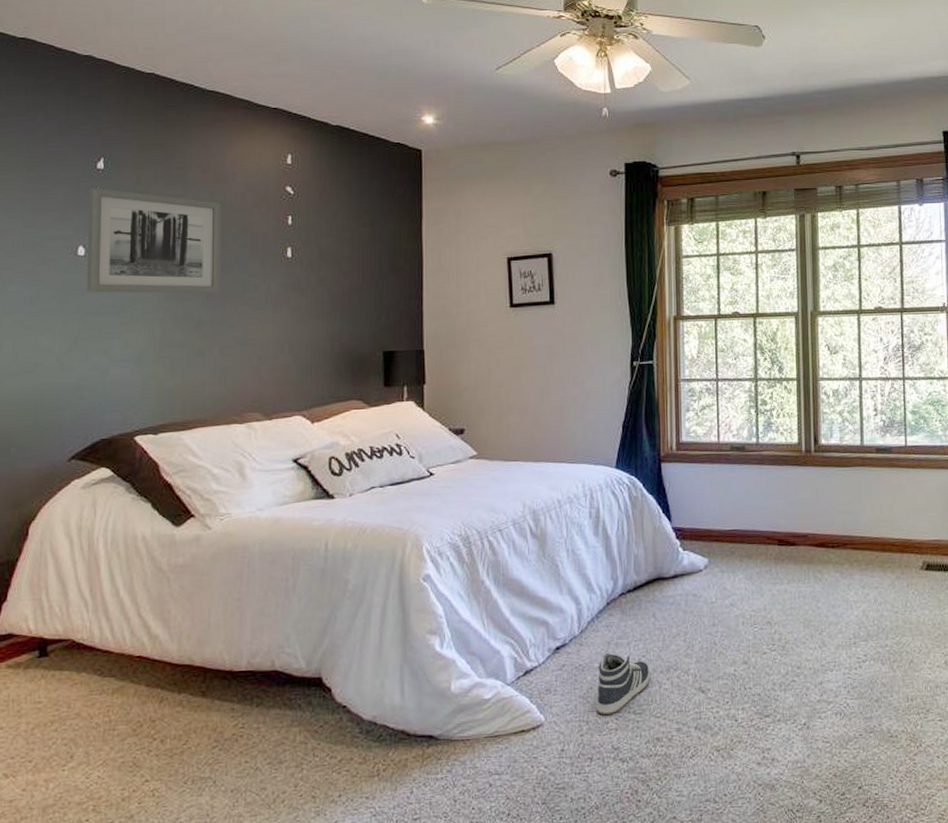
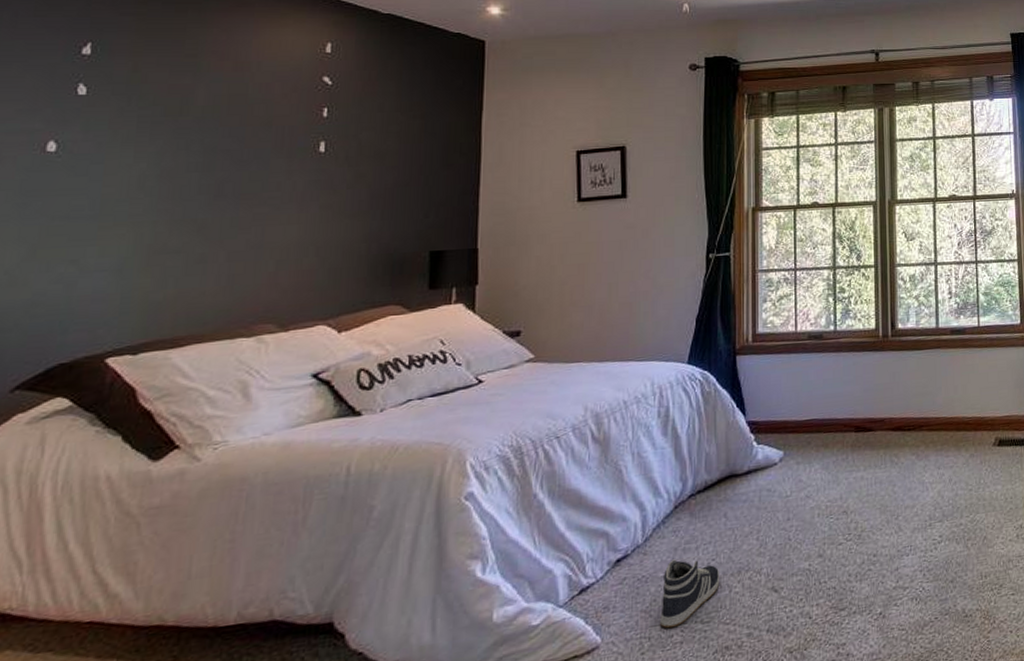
wall art: present [86,187,222,294] -> none [54,75,242,194]

